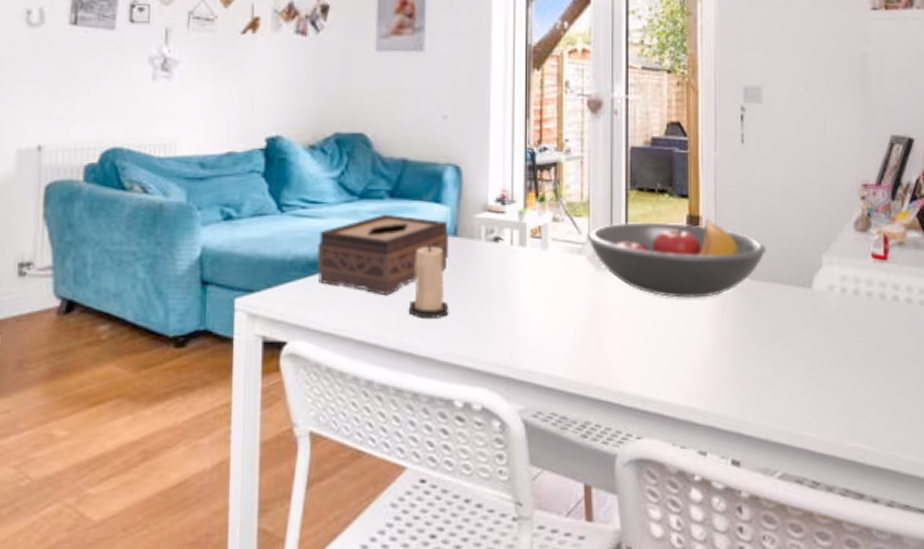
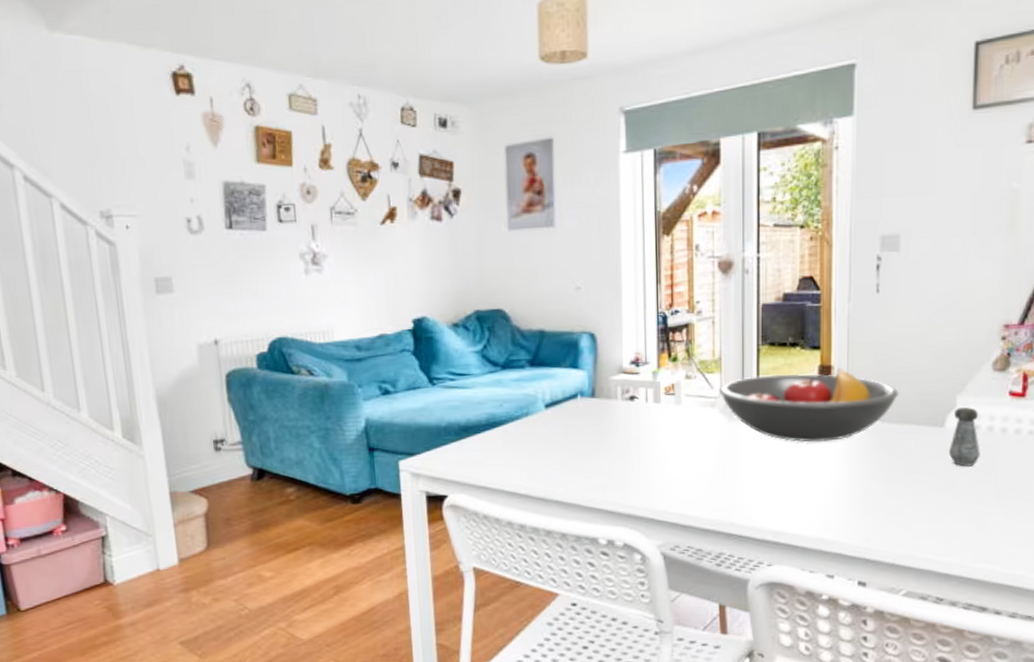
tissue box: present [316,213,448,296] -> none [466,381,587,453]
candle: present [409,243,449,318] -> none [554,405,590,471]
salt shaker: none [817,267,848,332] -> present [948,406,980,467]

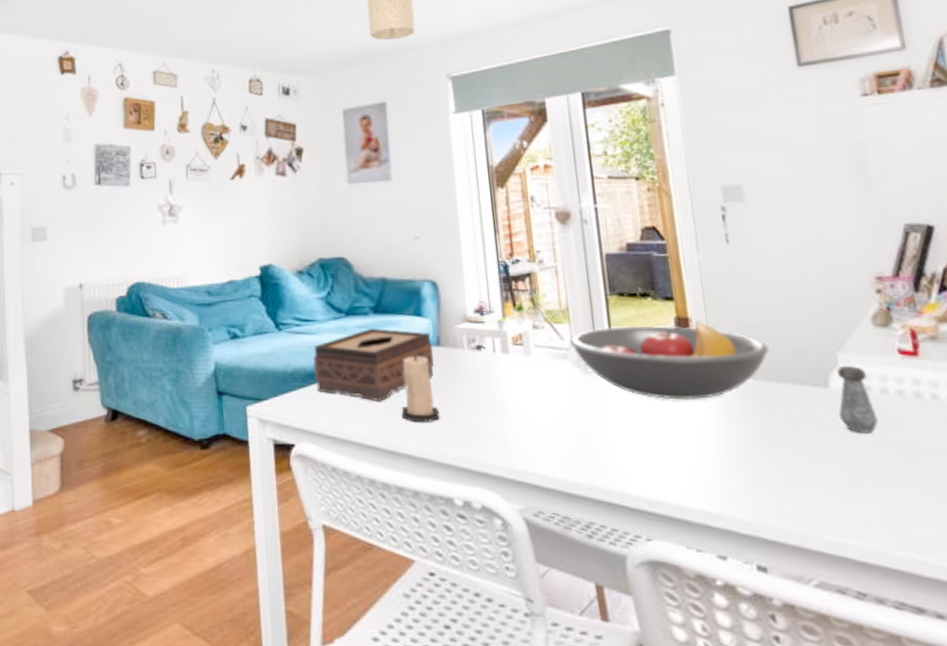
tissue box: none [466,381,587,453] -> present [312,328,434,402]
candle: none [554,405,590,471] -> present [402,353,440,422]

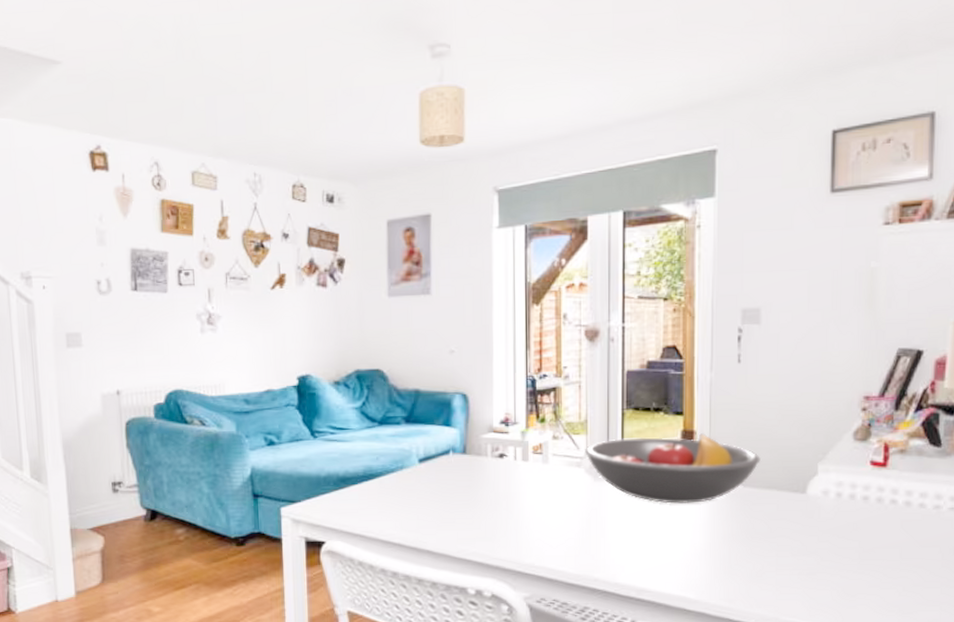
tissue box: present [312,328,434,402] -> none [345,436,458,504]
candle: present [402,353,440,422] -> none [426,460,461,522]
salt shaker: present [837,365,878,434] -> none [810,474,842,533]

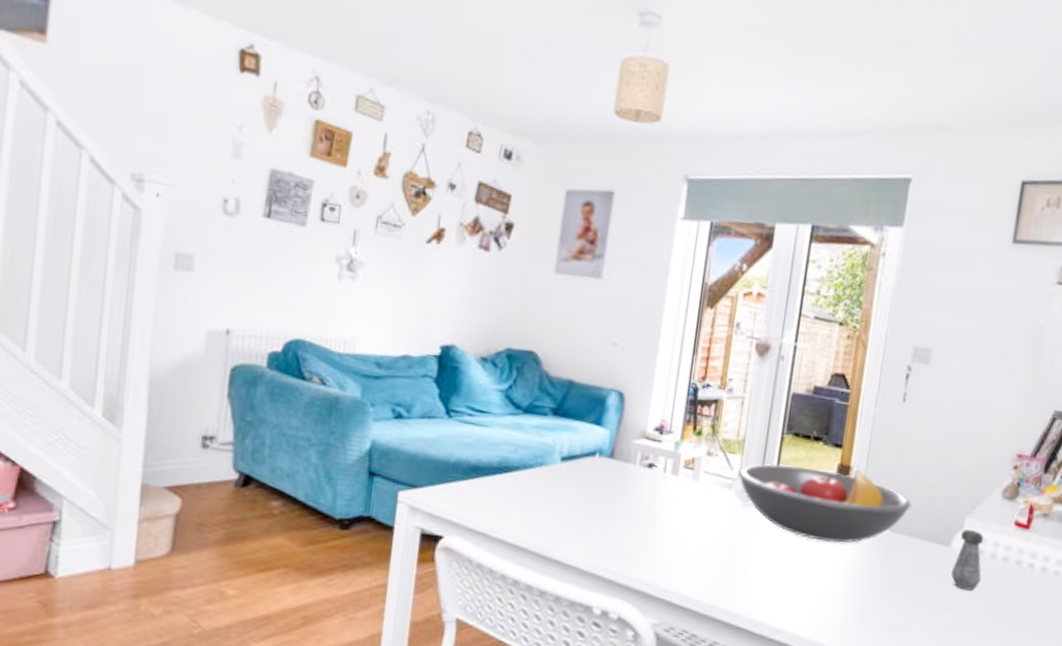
salt shaker: none [810,474,842,533] -> present [950,529,984,591]

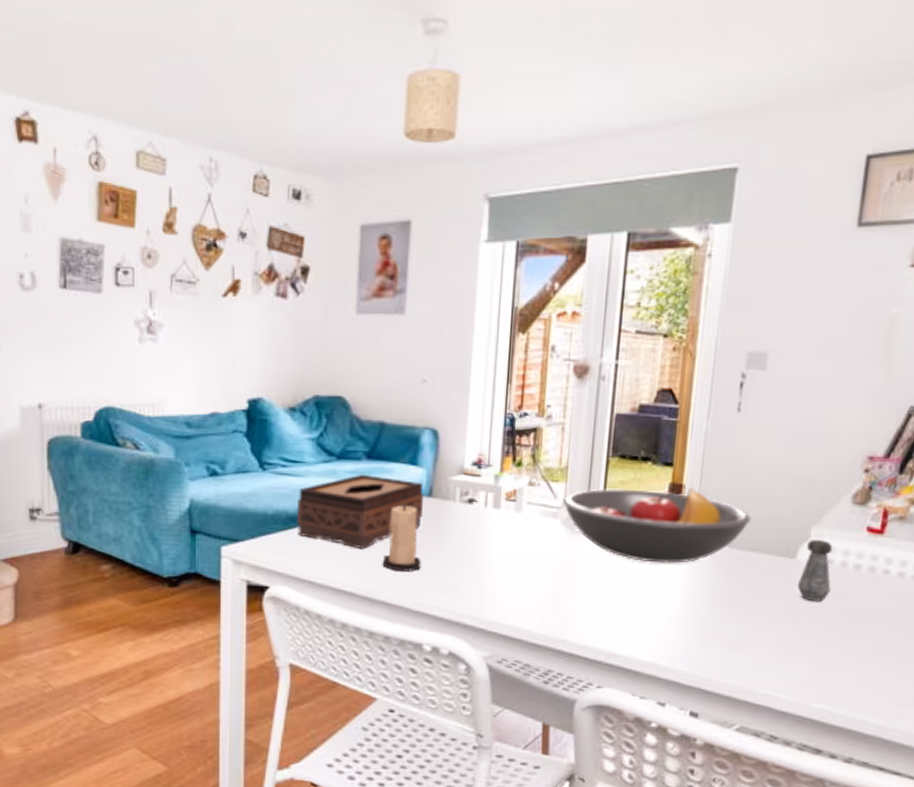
tissue box: none [477,429,605,506] -> present [296,474,423,550]
candle: none [560,462,598,532] -> present [383,503,421,572]

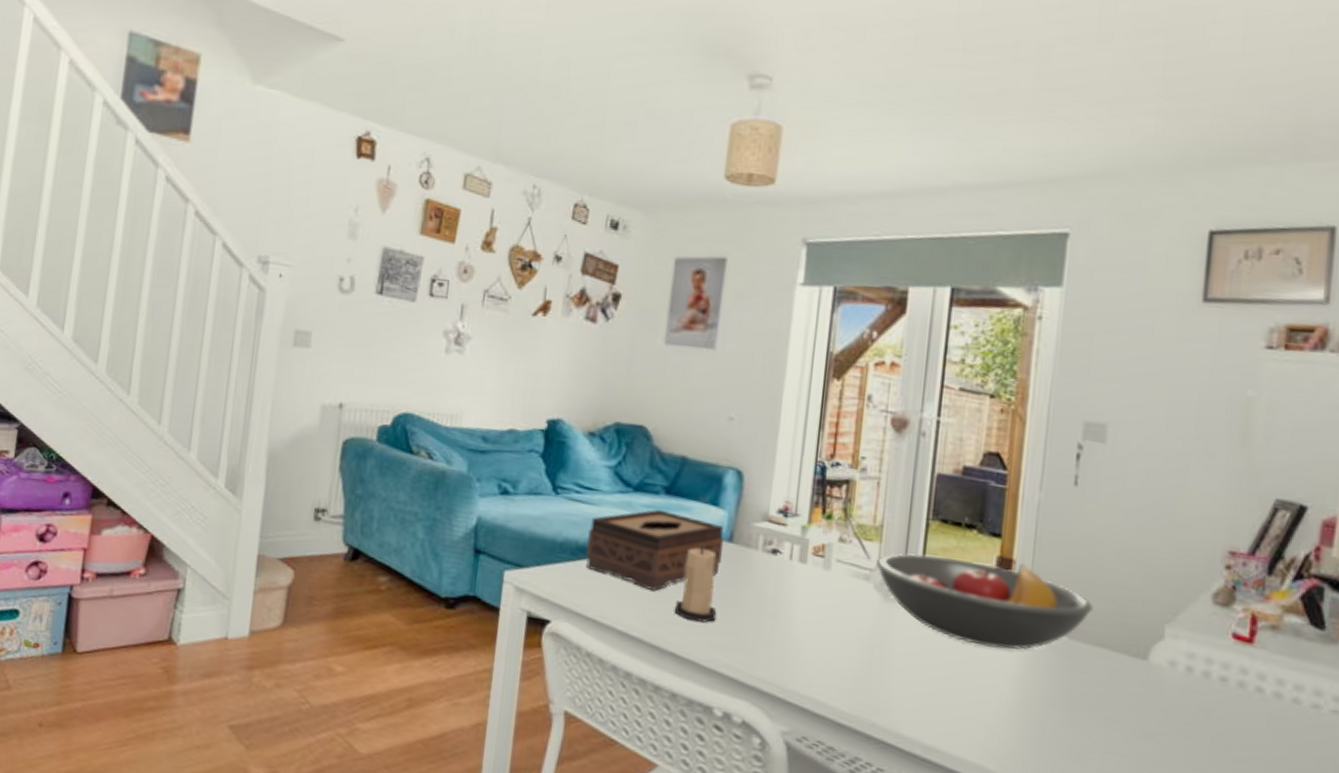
salt shaker: present [797,539,832,602] -> none [1150,639,1192,717]

